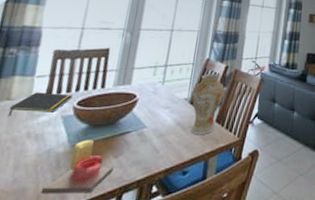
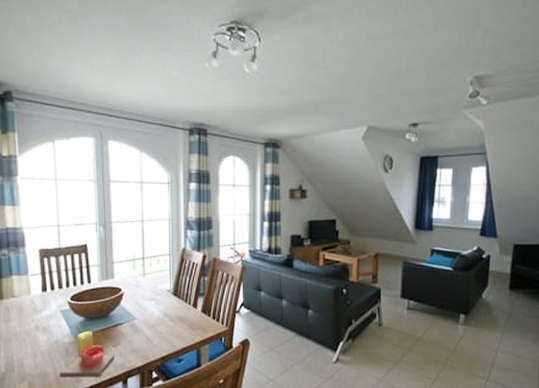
notepad: present [7,92,73,117] -> none [16,290,65,312]
vase: present [191,73,225,135] -> none [173,264,206,326]

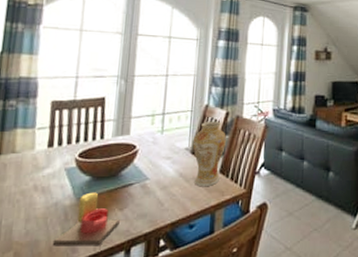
vase: none [173,264,206,326] -> present [192,121,227,187]

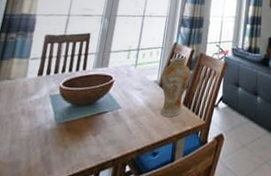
candle: present [52,192,120,246] -> none [31,118,93,169]

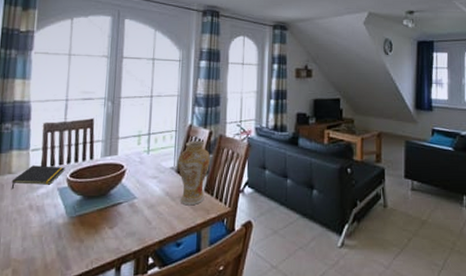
notepad: none [7,73,60,95] -> present [11,165,65,190]

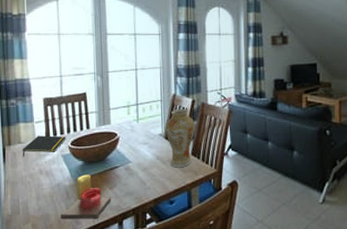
candle: none [47,211,110,264] -> present [60,174,111,219]

